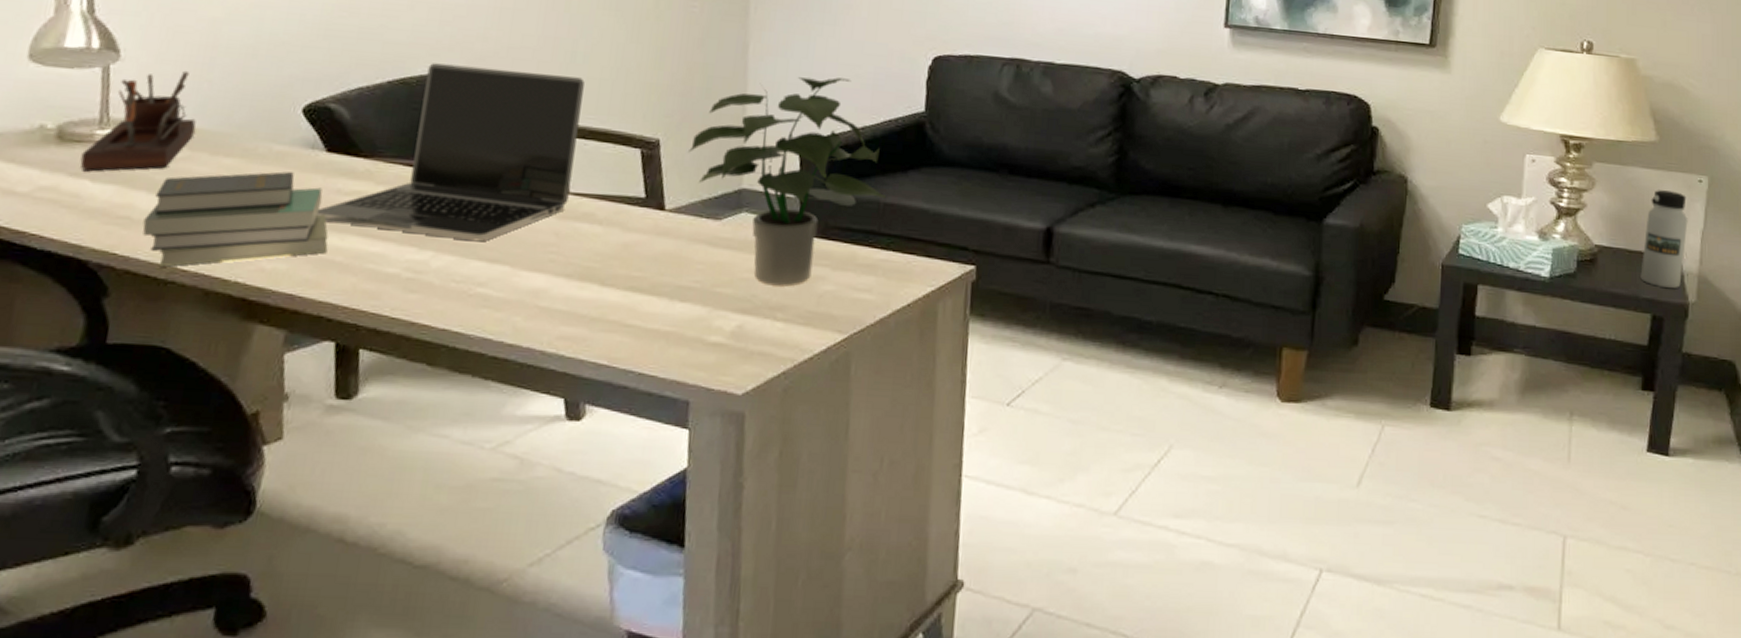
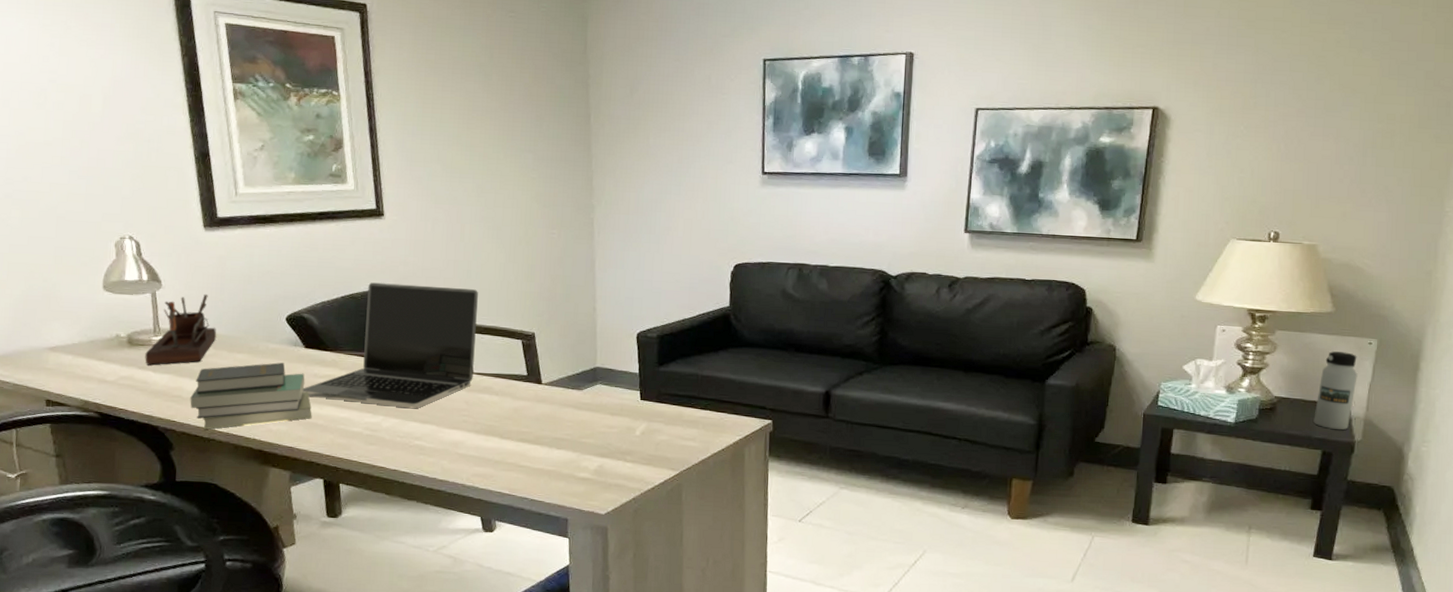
potted plant: present [688,77,886,287] -> none [556,283,702,437]

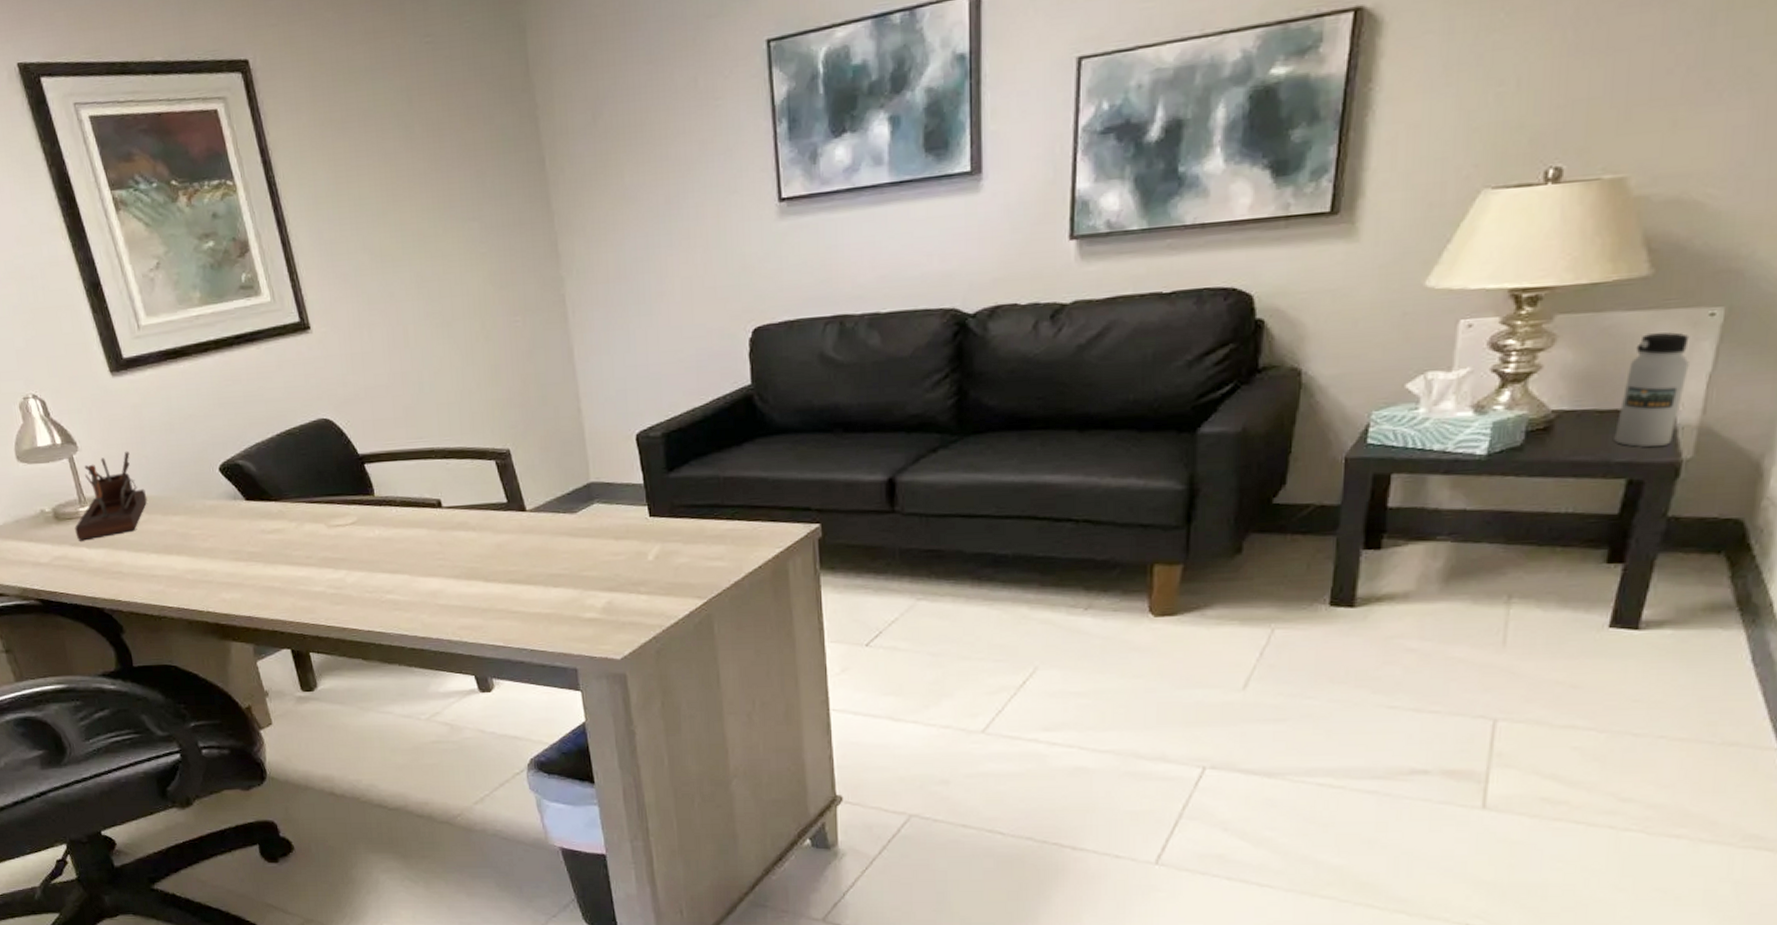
books: present [190,362,312,430] -> none [131,521,267,606]
laptop: present [302,282,478,409] -> none [251,405,443,558]

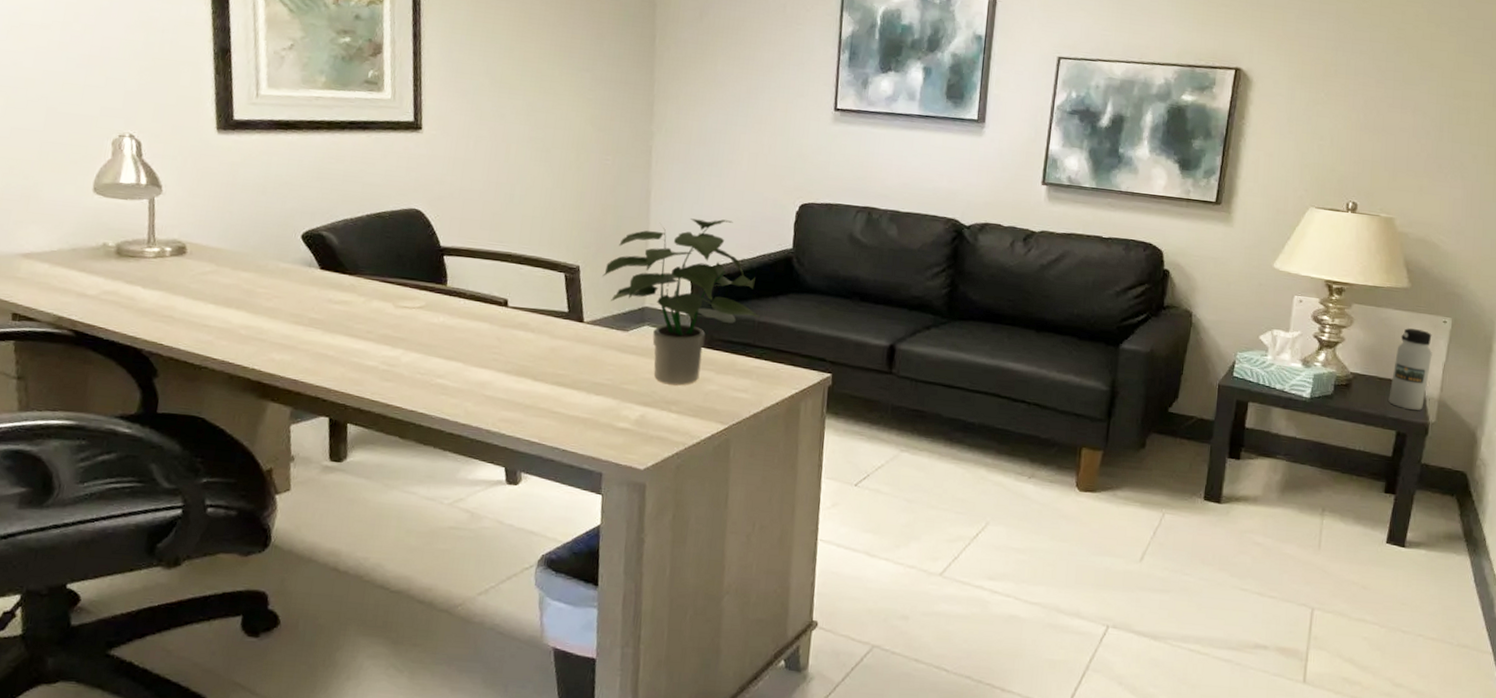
desk organizer: present [75,451,148,540] -> none [134,203,221,280]
potted plant: none [537,365,724,565] -> present [602,218,760,386]

